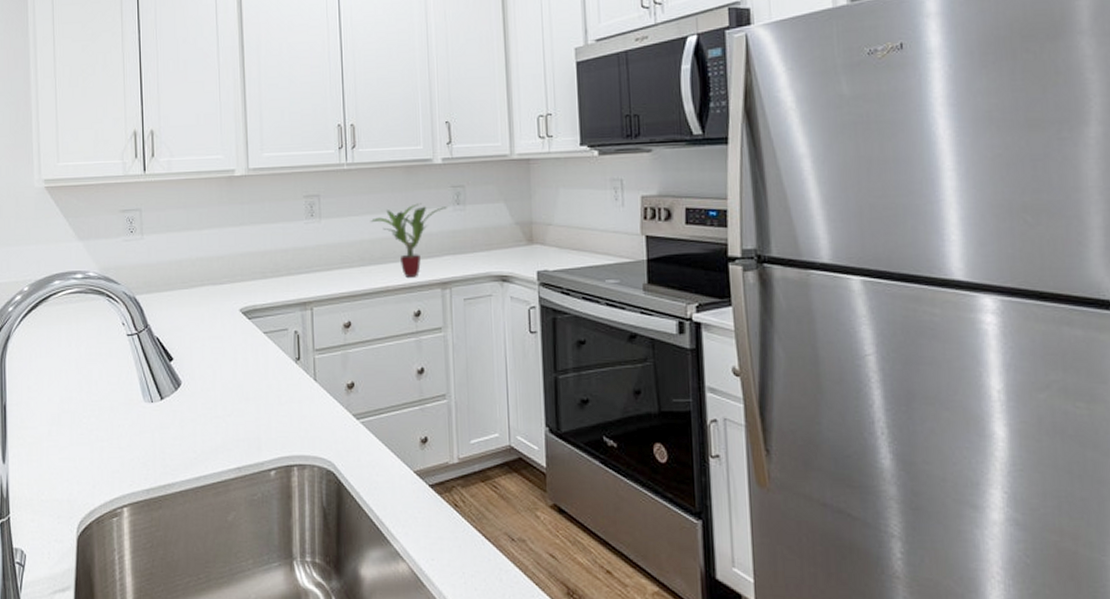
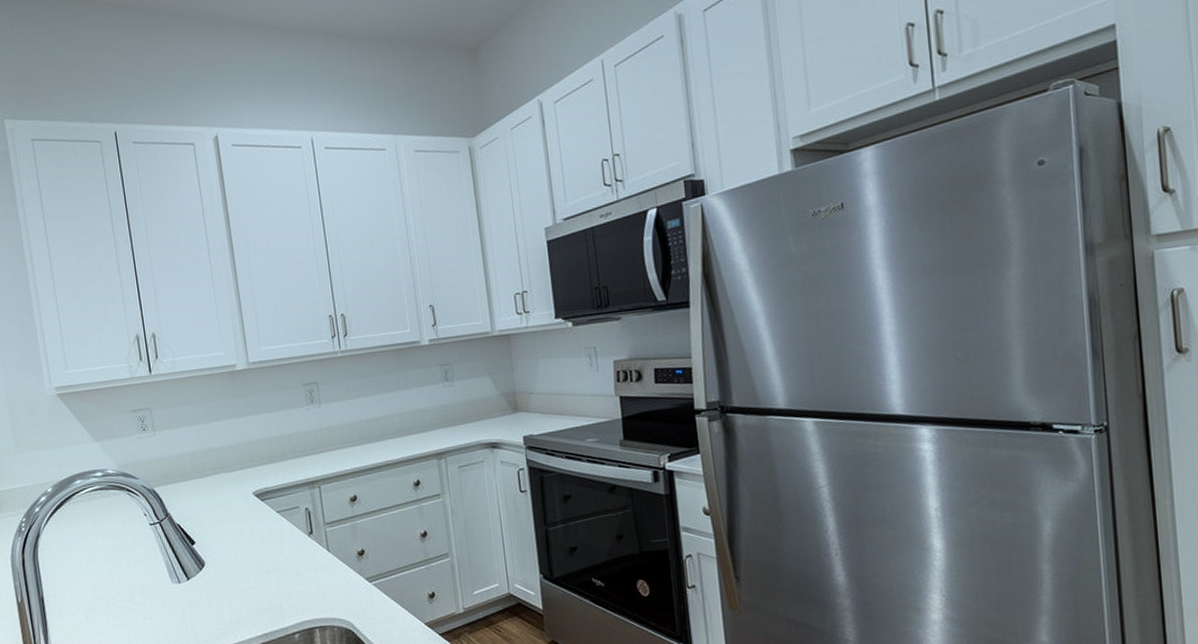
potted plant: present [370,203,447,277] -> none [366,382,437,451]

